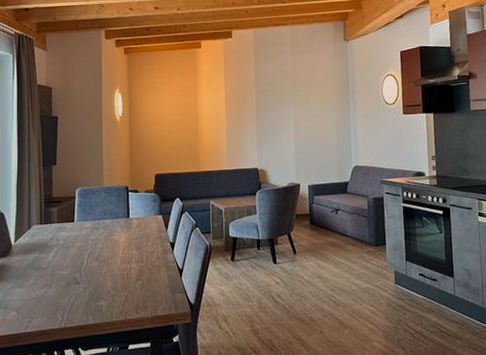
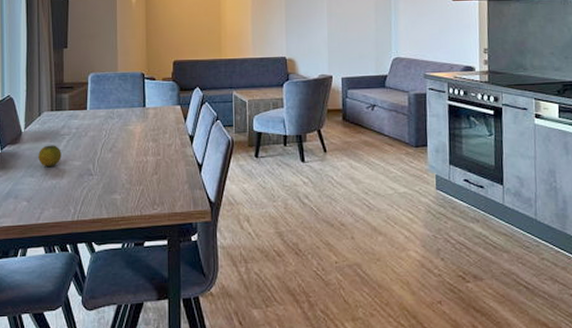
fruit: none [27,256,50,277] -> present [38,145,62,167]

